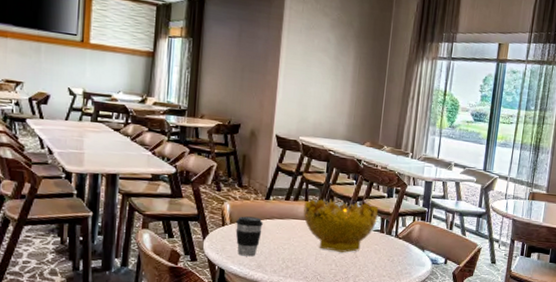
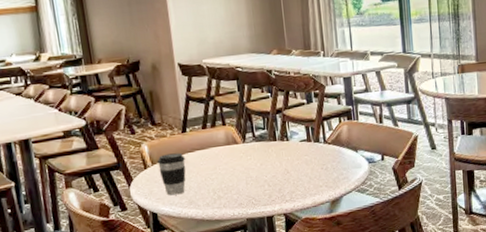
decorative bowl: present [303,199,379,253] -> none [222,114,302,172]

